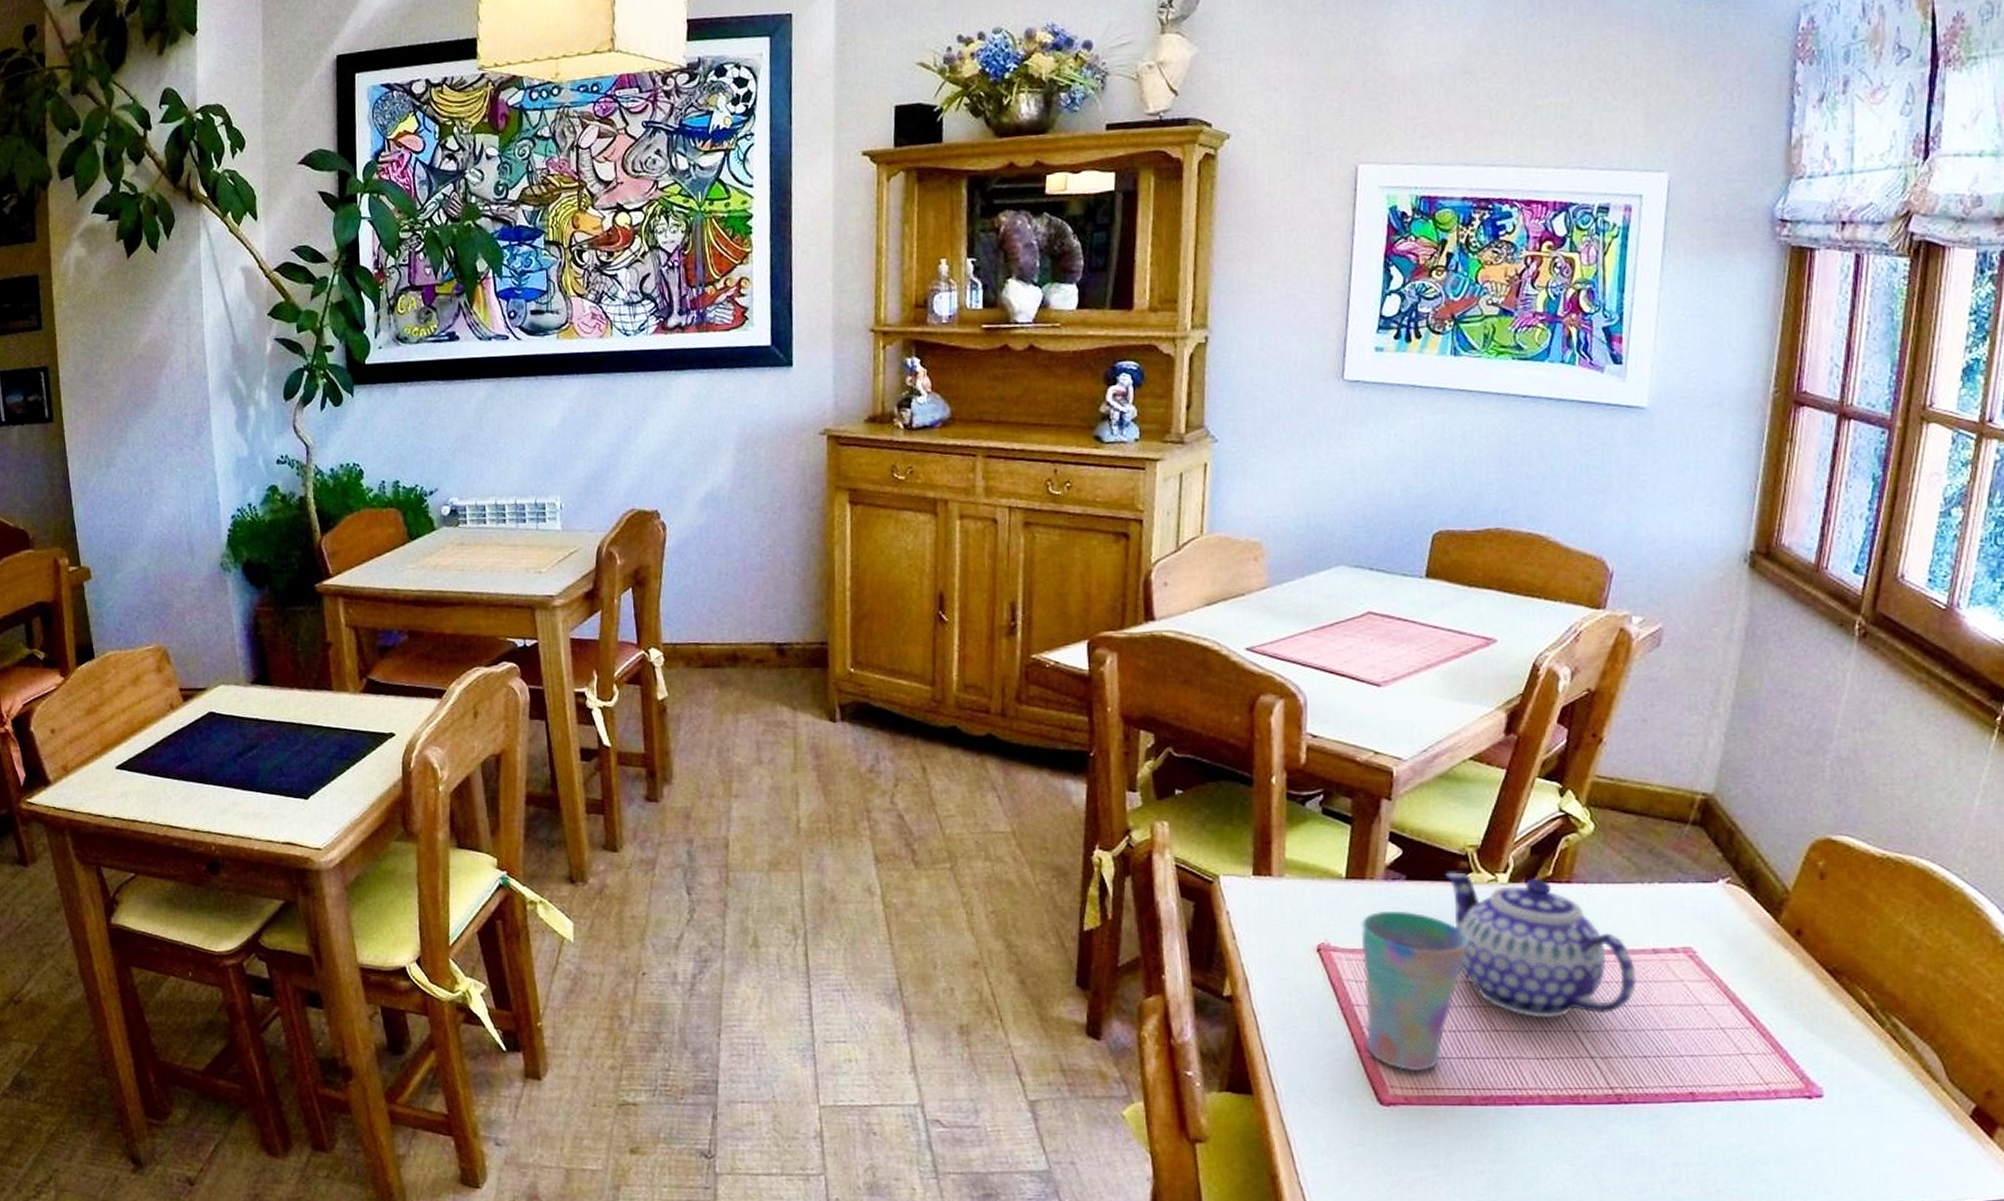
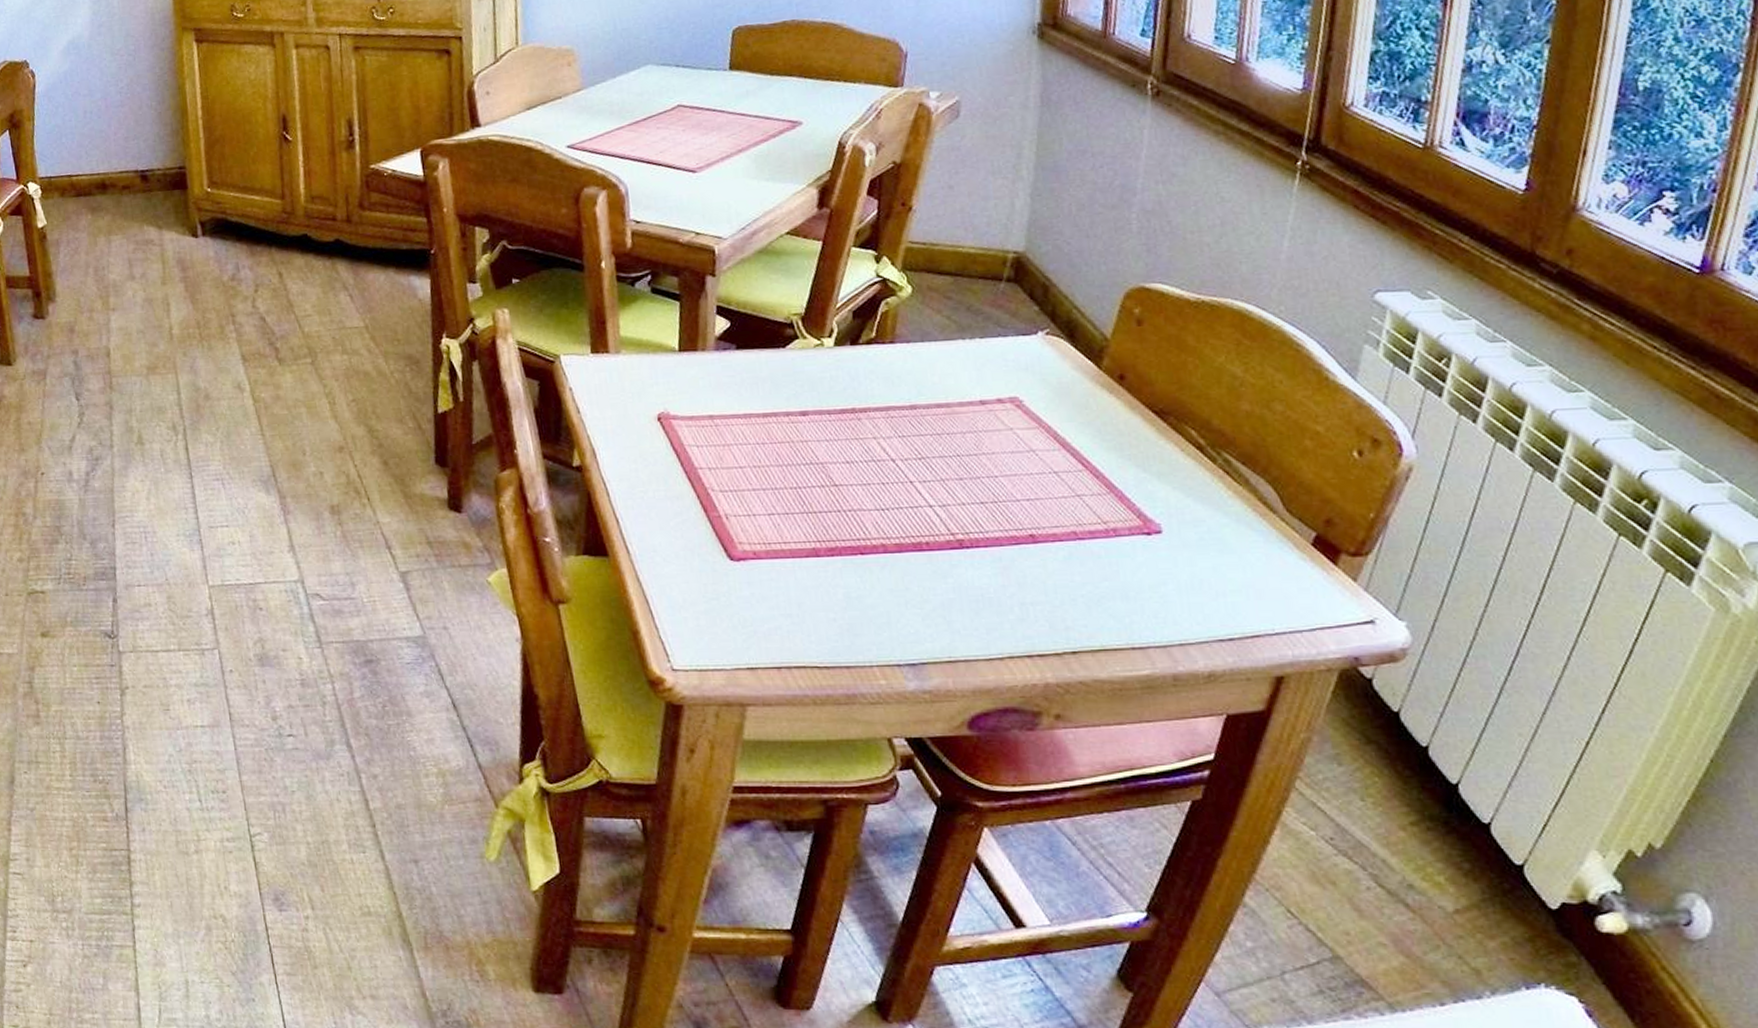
cup: present [1360,910,1469,1072] -> none [696,377,802,528]
teapot: present [1445,872,1638,1018] -> none [773,339,968,472]

